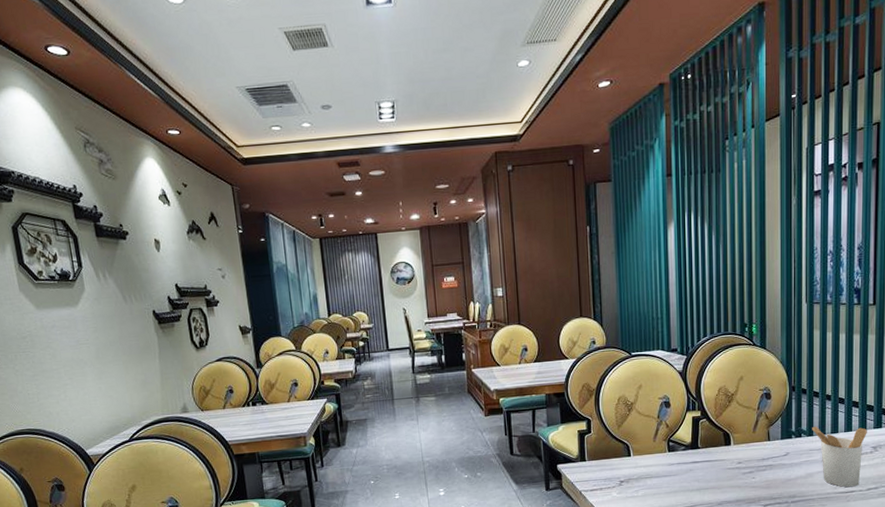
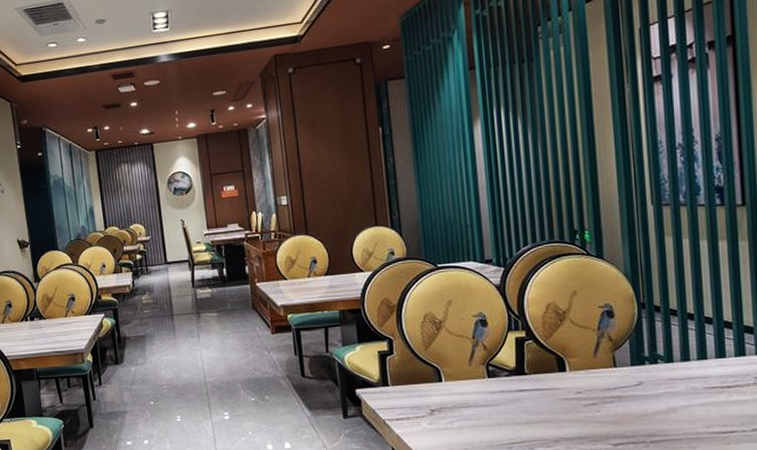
utensil holder: present [812,426,867,488] -> none [671,350,747,427]

